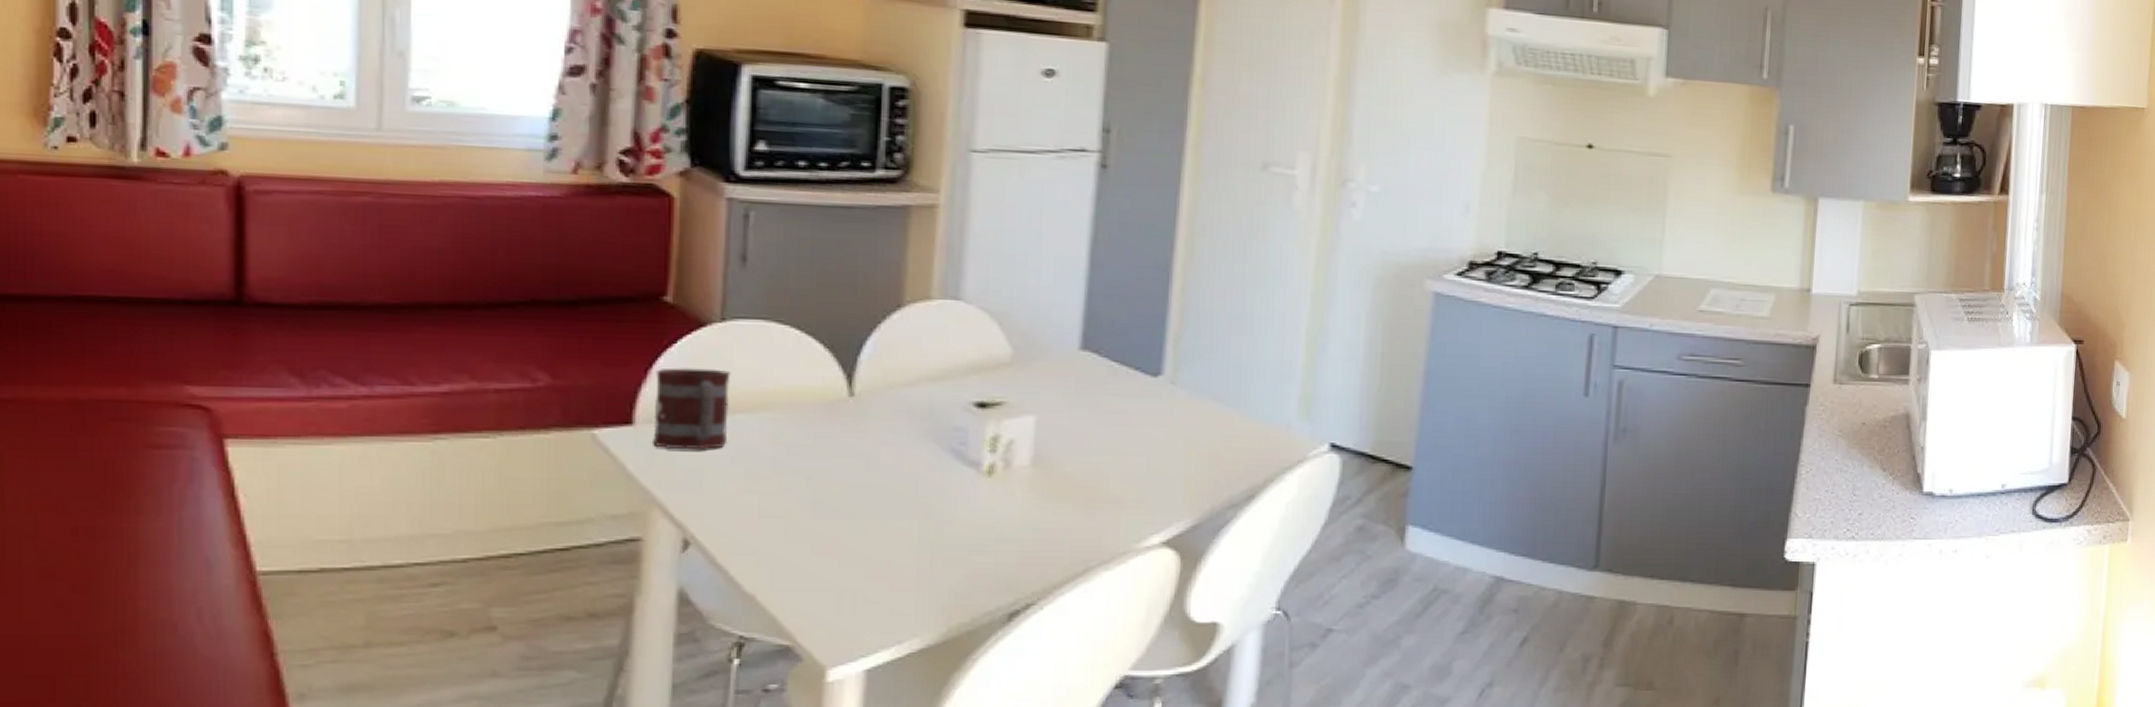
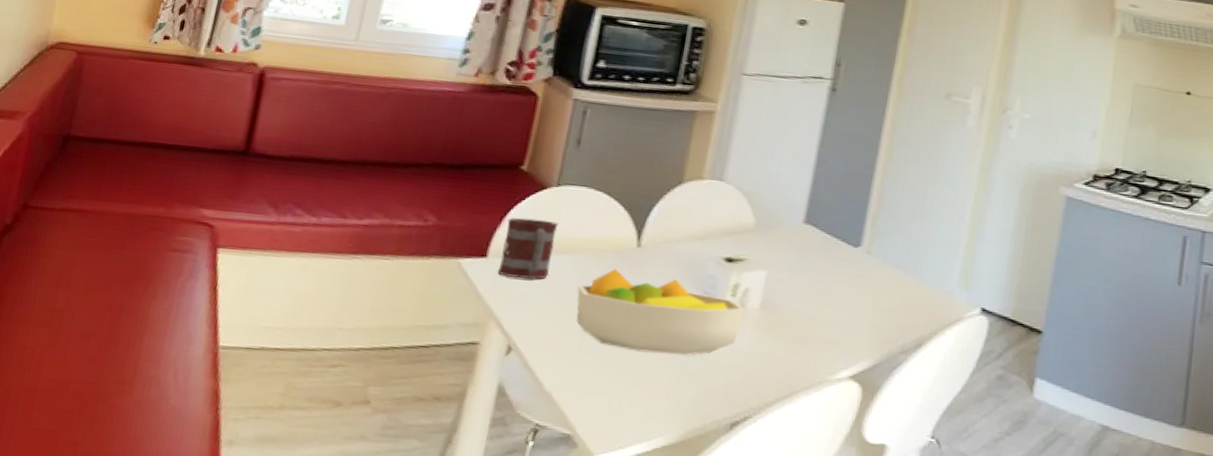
fruit bowl: none [772,428,1011,533] -> present [576,269,745,356]

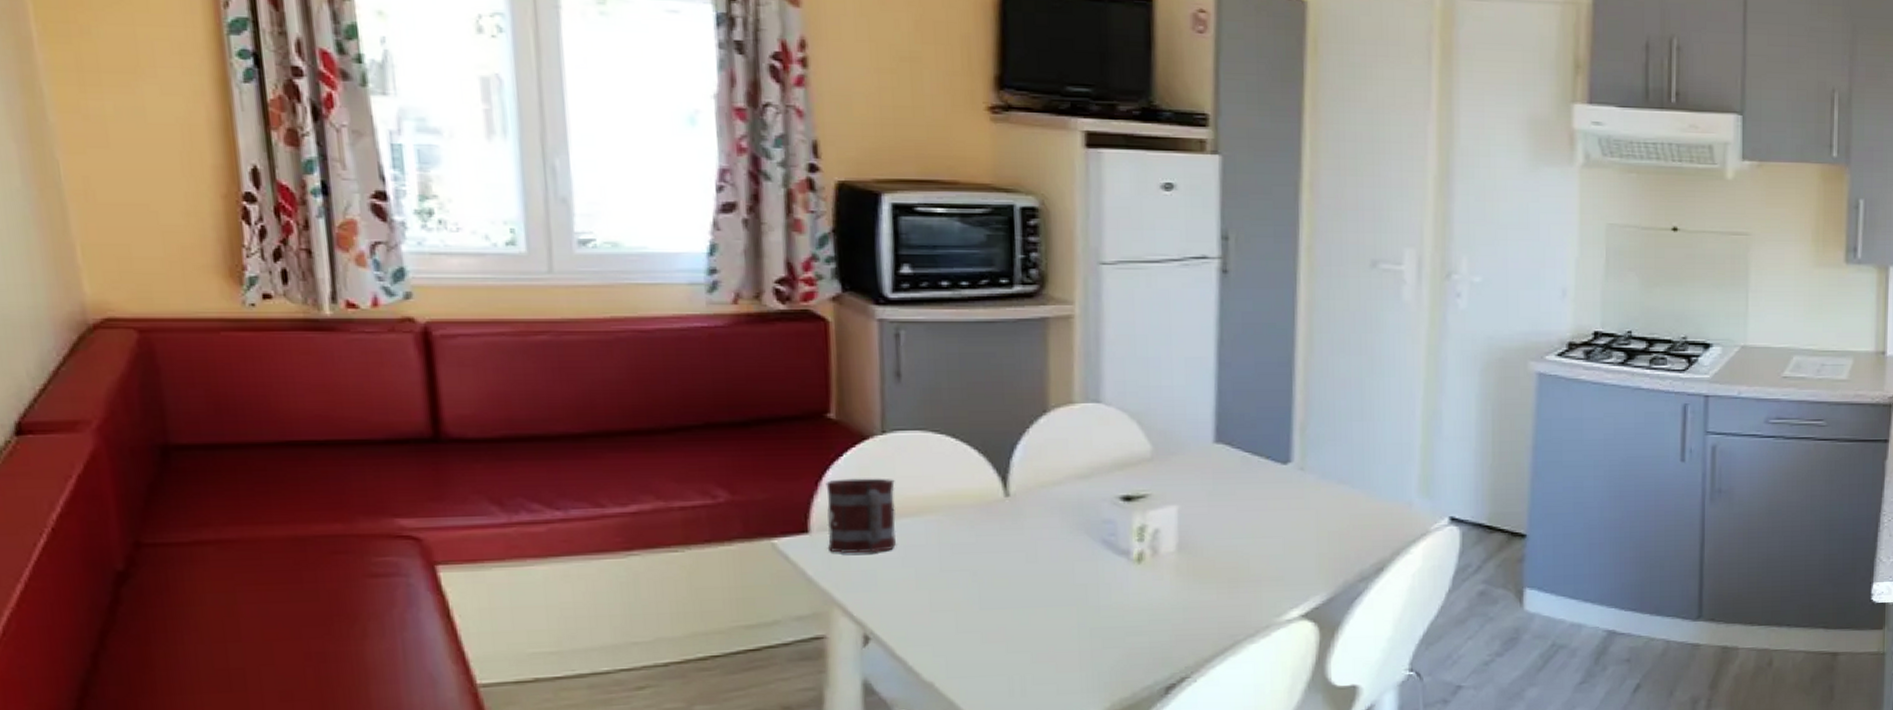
fruit bowl: present [576,269,745,356] -> none [939,527,1159,621]

